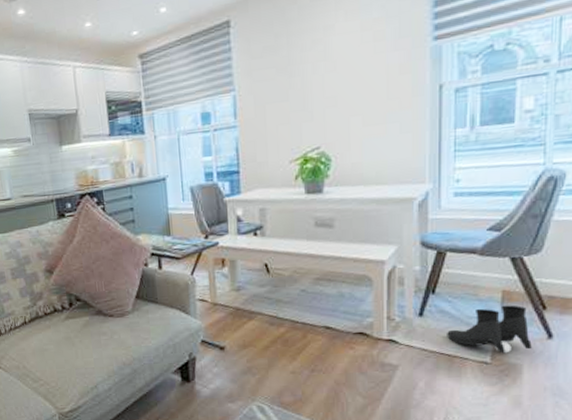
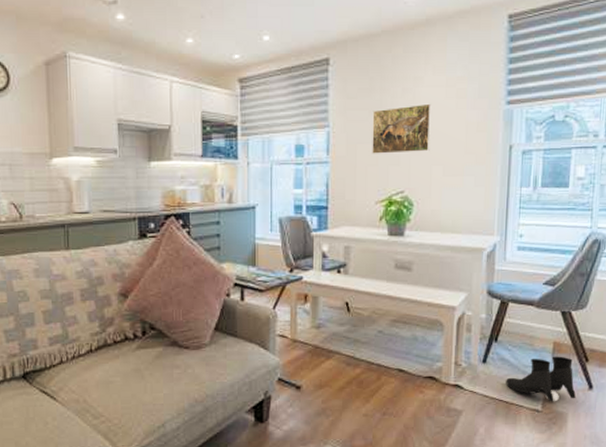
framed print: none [280,51,346,113] -> present [372,103,431,154]

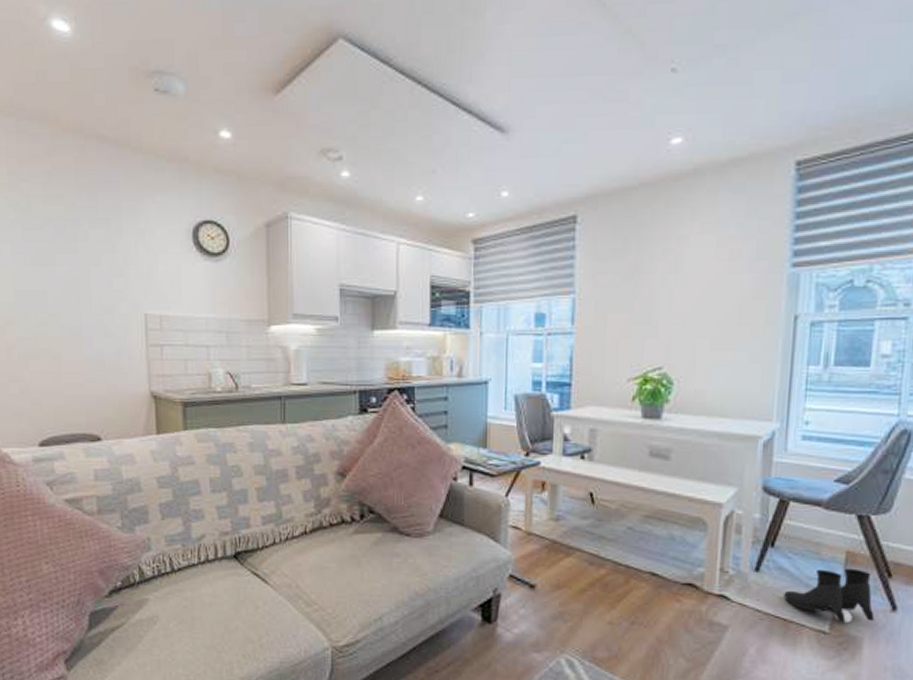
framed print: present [372,103,431,154] -> none [624,266,698,324]

